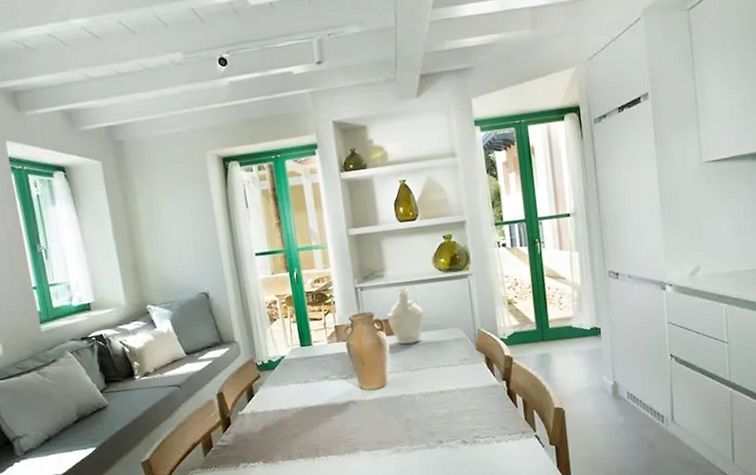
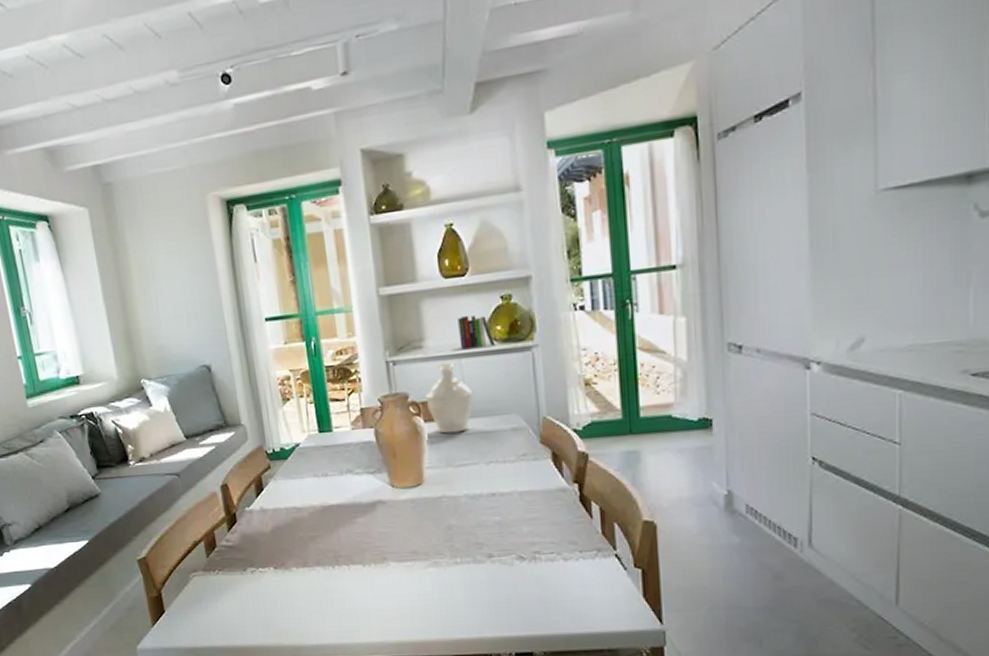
books: none [411,251,440,278] -> present [458,315,495,350]

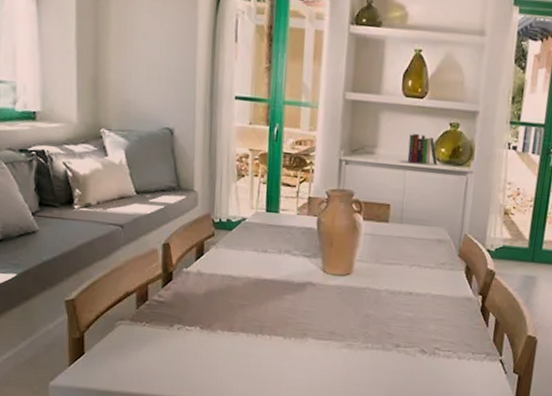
ceramic jug: present [425,362,474,434] -> none [368,171,411,235]

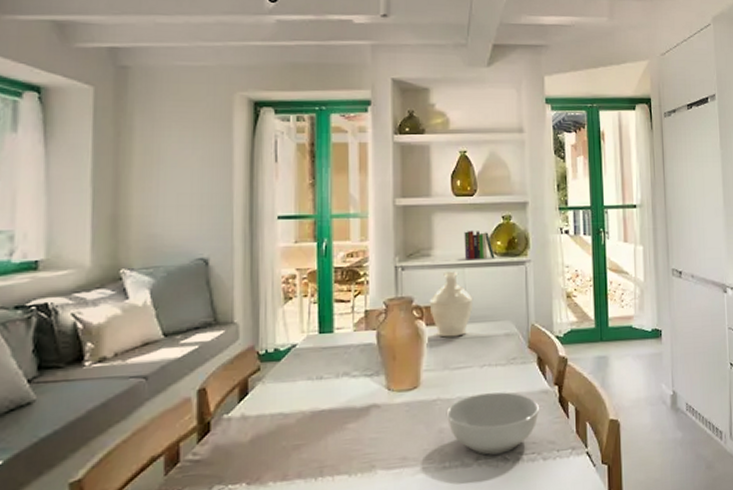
ceramic jug: none [368,171,411,235] -> present [429,271,473,338]
bowl: none [373,290,462,346] -> present [446,392,540,455]

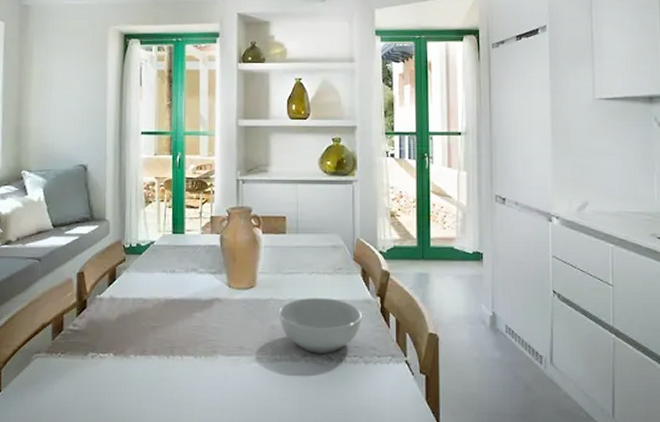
ceramic jug: present [429,271,473,338] -> none [265,186,305,245]
books: present [464,230,495,261] -> none [297,150,325,178]

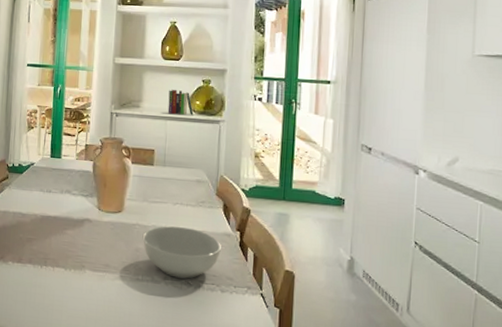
books: none [297,150,325,178] -> present [167,89,194,116]

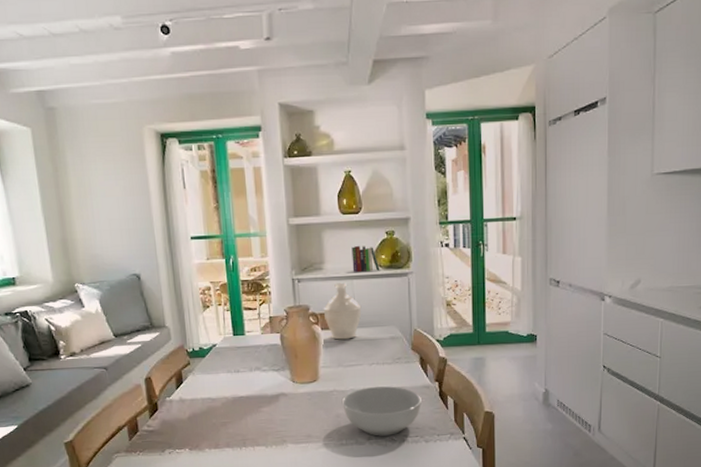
ceramic jug: none [136,121,172,176] -> present [323,282,362,340]

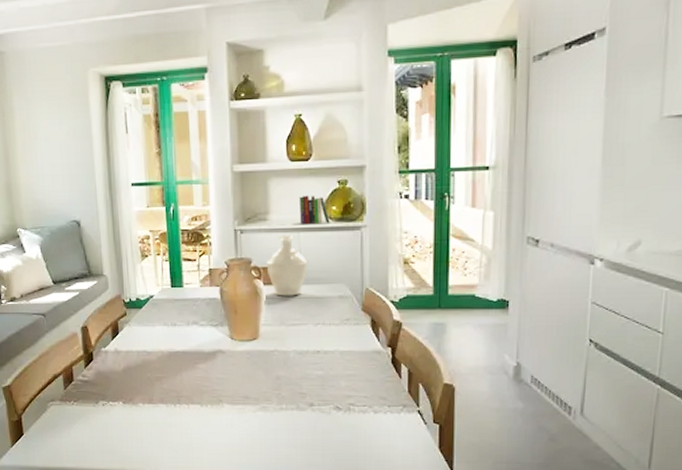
bowl: present [341,386,423,436] -> none [283,349,372,403]

